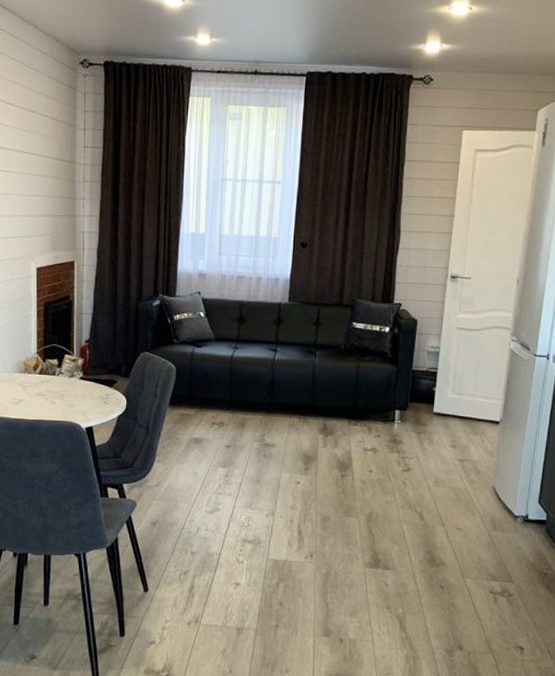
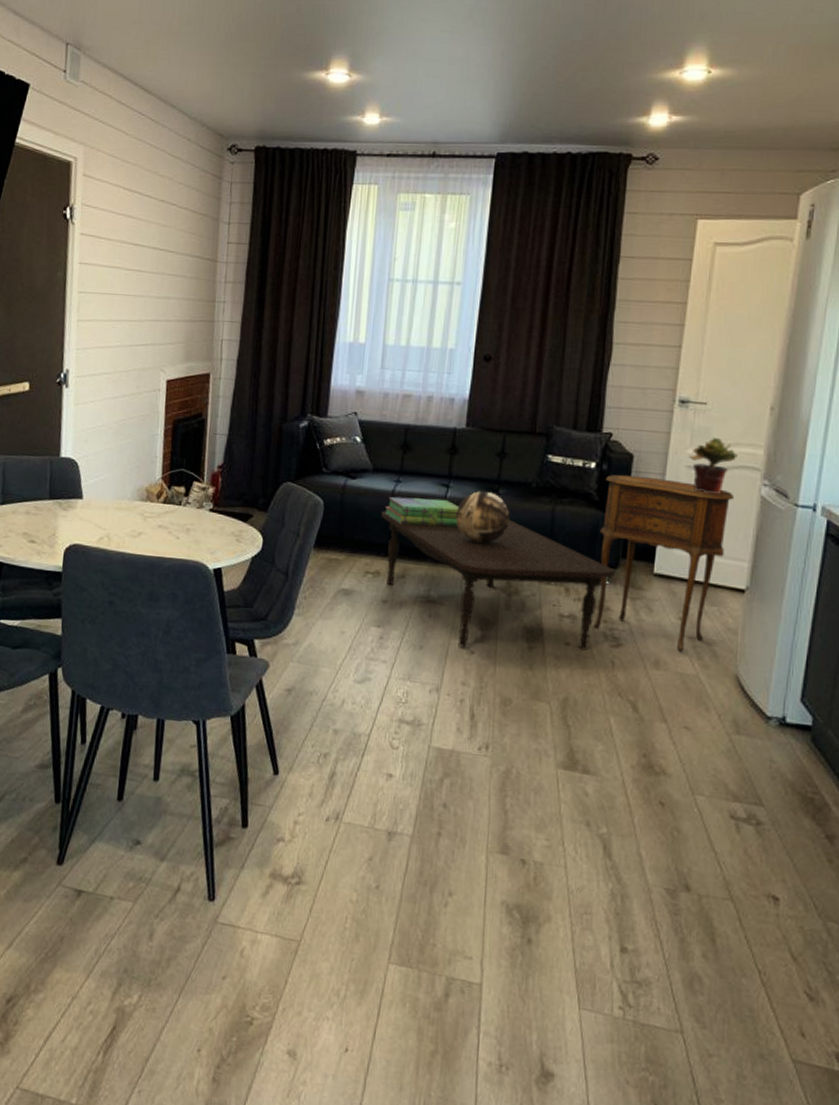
coffee table: none [223,372,406,479] -> present [381,510,616,650]
stack of books: none [225,361,286,384] -> present [384,496,460,527]
decorative bowl: none [283,354,325,396] -> present [456,491,510,544]
side table: none [389,336,491,472] -> present [593,474,734,652]
potted plant: none [458,304,494,348] -> present [688,437,738,493]

